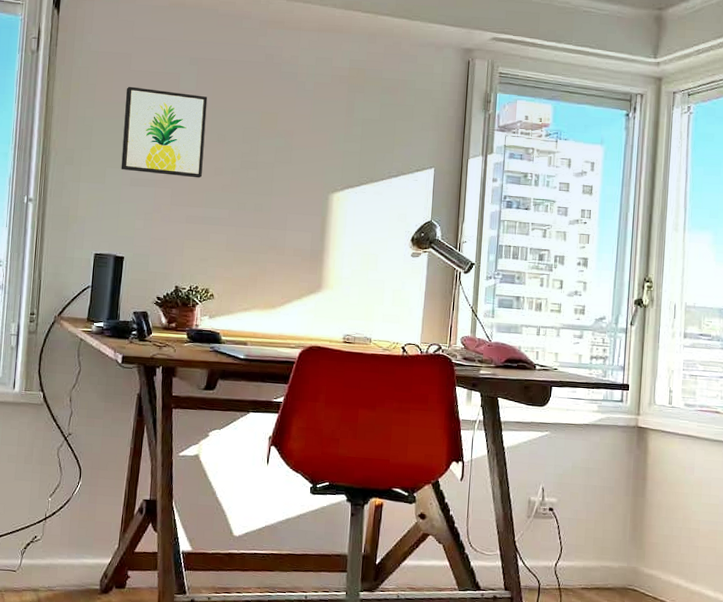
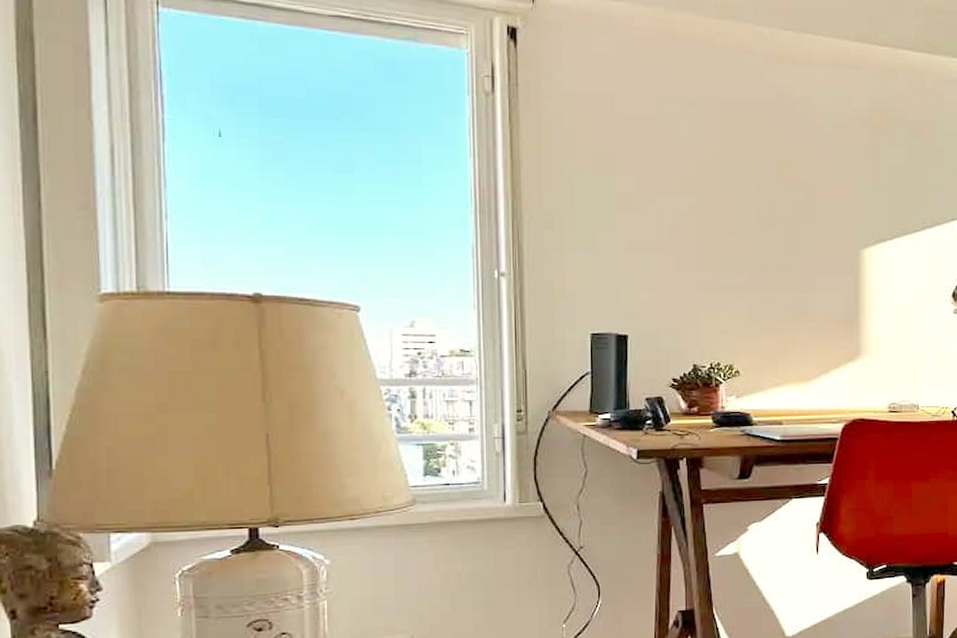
wall art: present [121,86,208,178] -> none [611,133,713,239]

